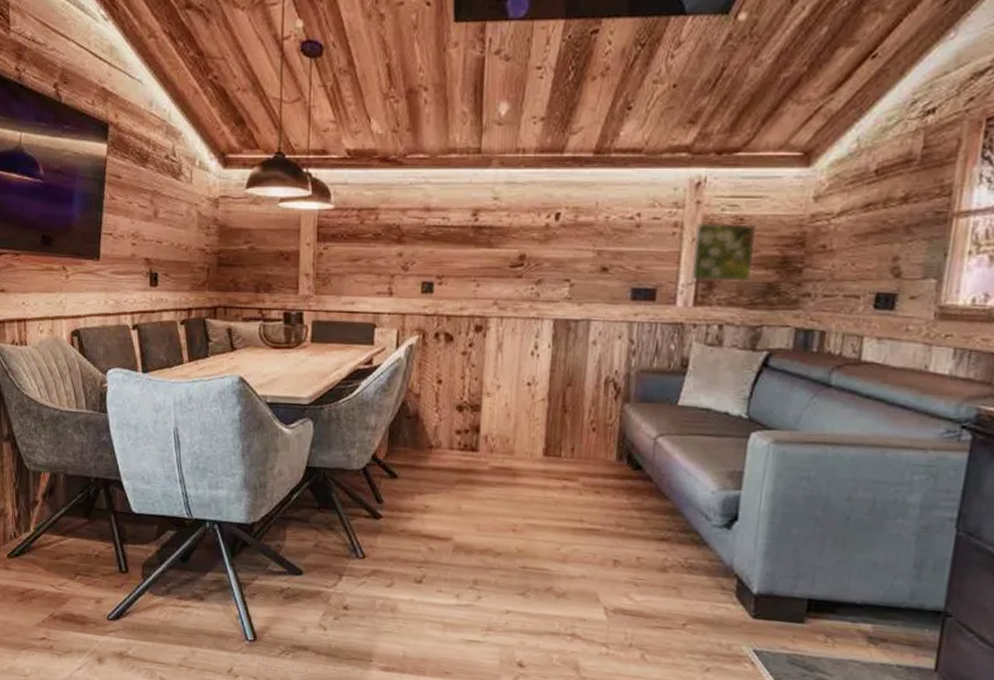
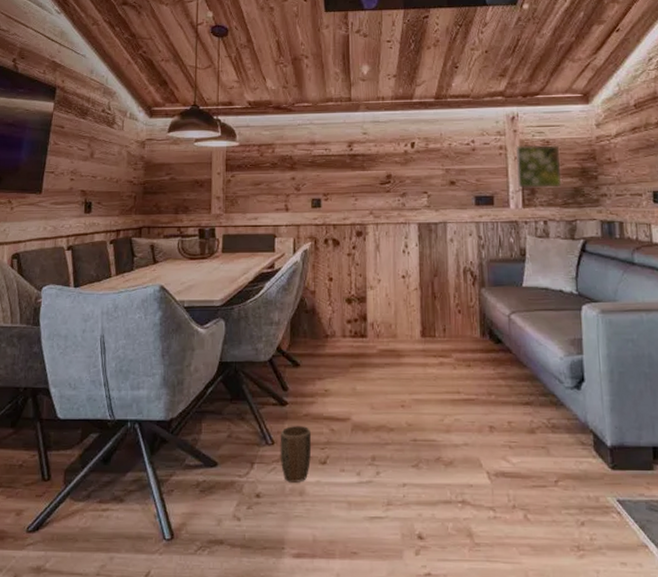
plant pot: none [371,540,407,599] -> present [280,425,312,483]

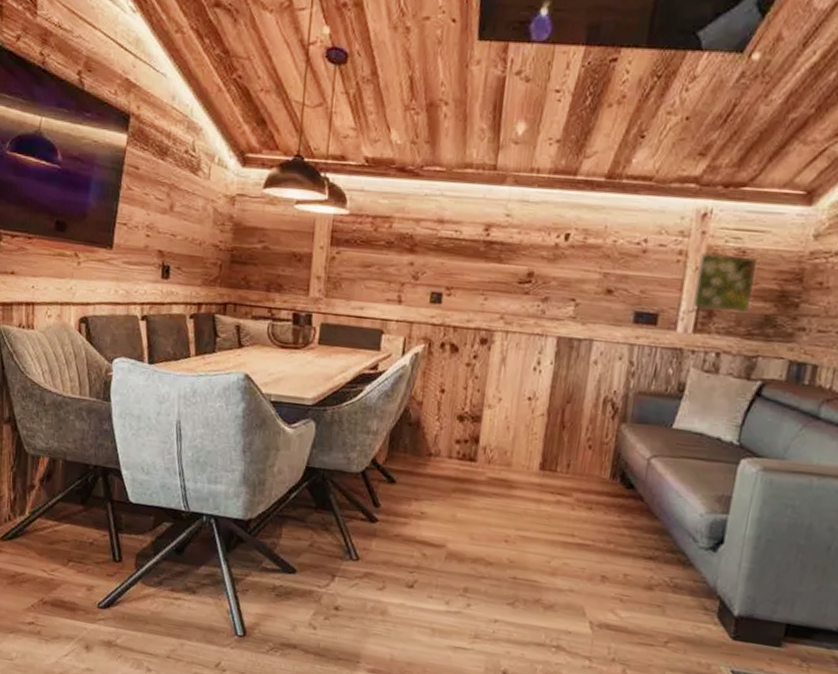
plant pot: present [280,425,312,483] -> none [364,544,400,602]

